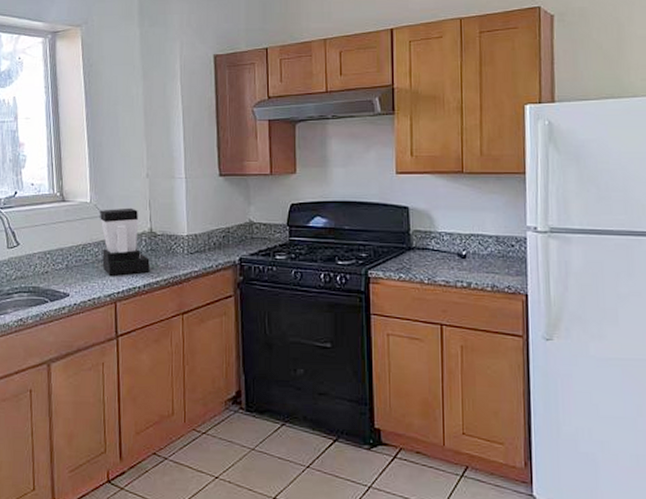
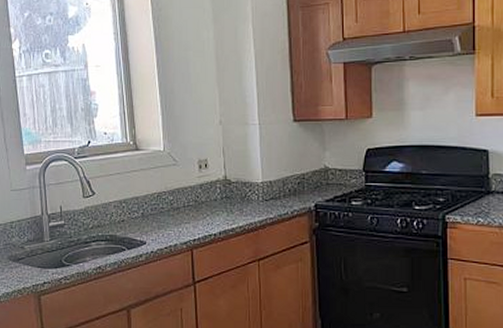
coffee maker: present [100,207,150,276] -> none [174,155,225,224]

